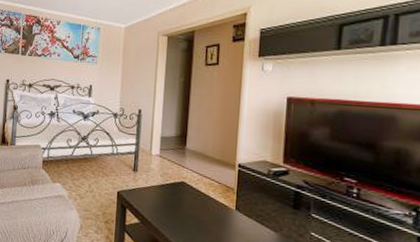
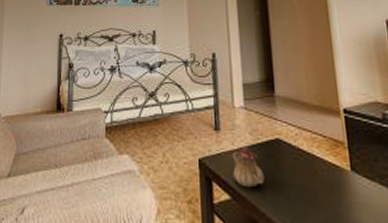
teapot: none [144,185,168,216] -> present [232,146,264,188]

